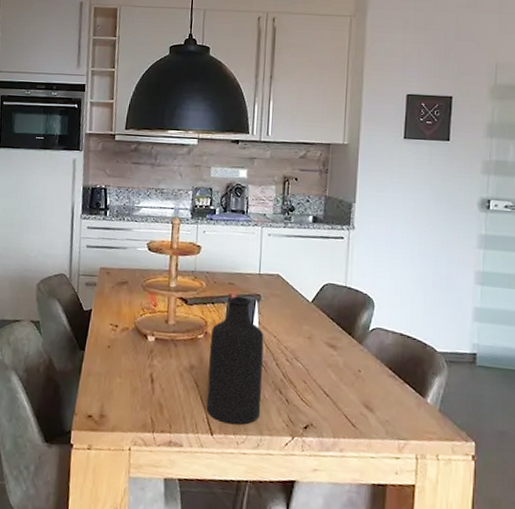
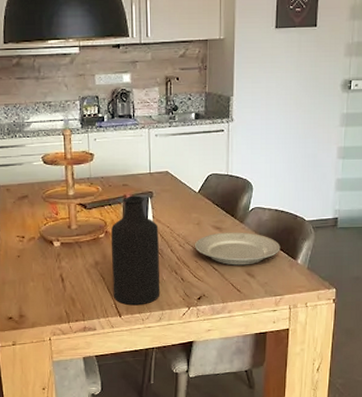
plate: none [304,351,406,396] -> present [195,232,280,266]

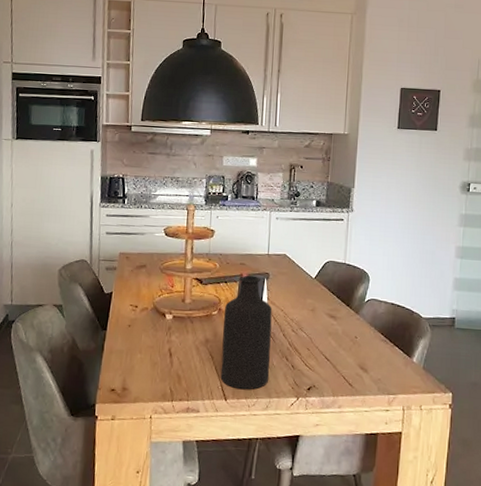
plate: present [195,232,280,266] -> none [308,321,396,359]

